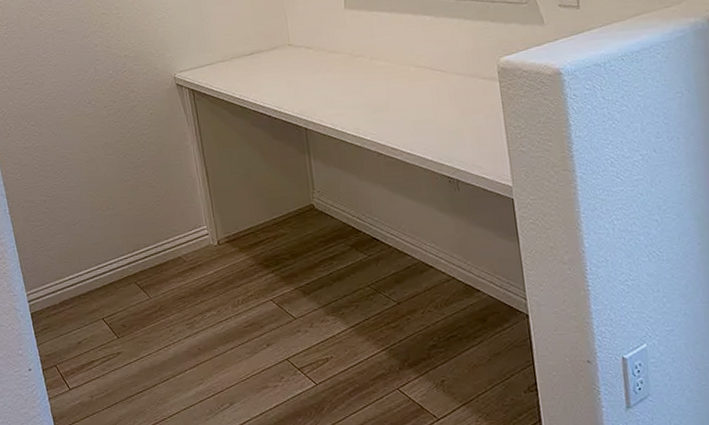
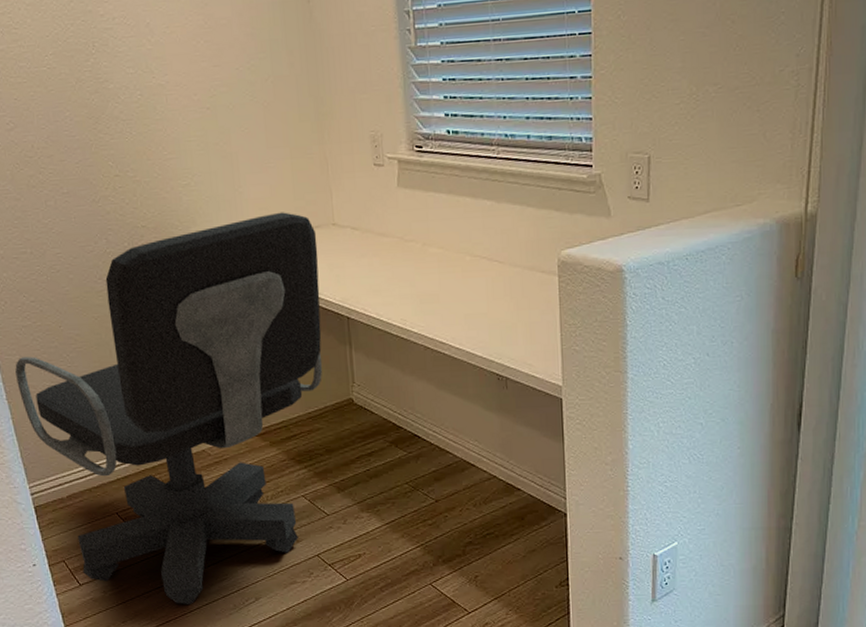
office chair: none [17,36,285,409] -> present [15,212,323,604]

